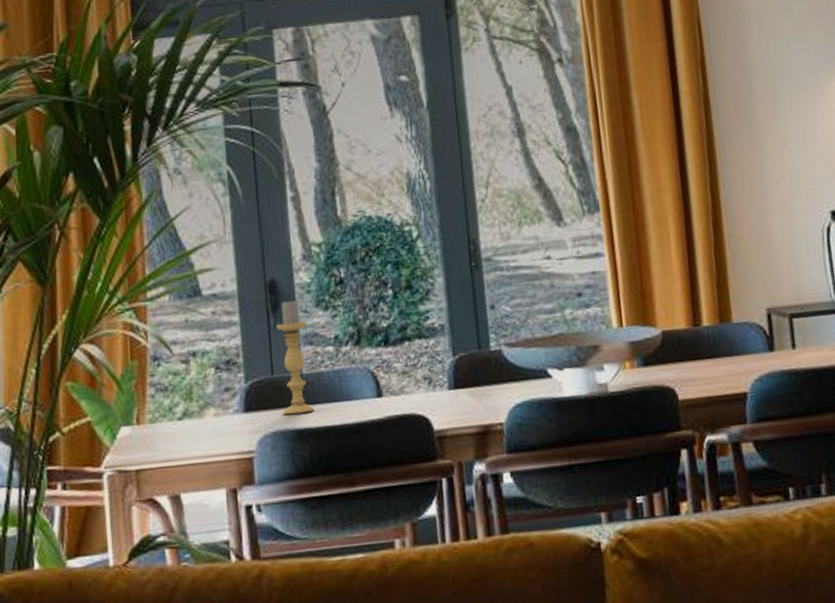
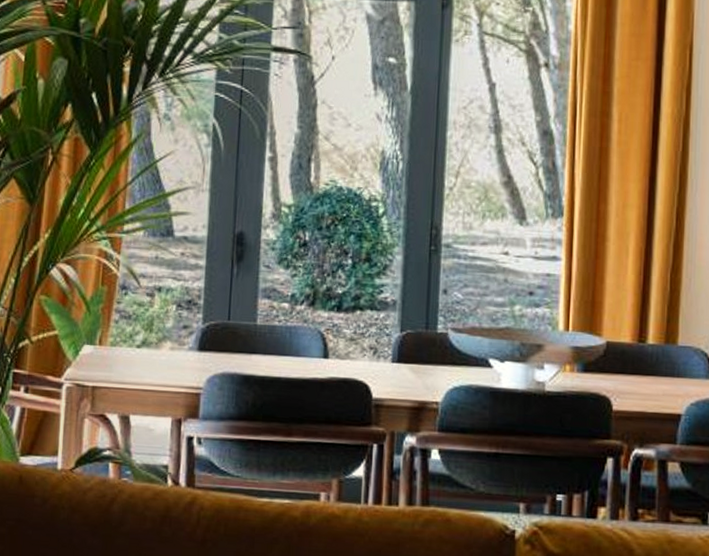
candle holder: present [276,299,315,415] -> none [233,252,266,361]

